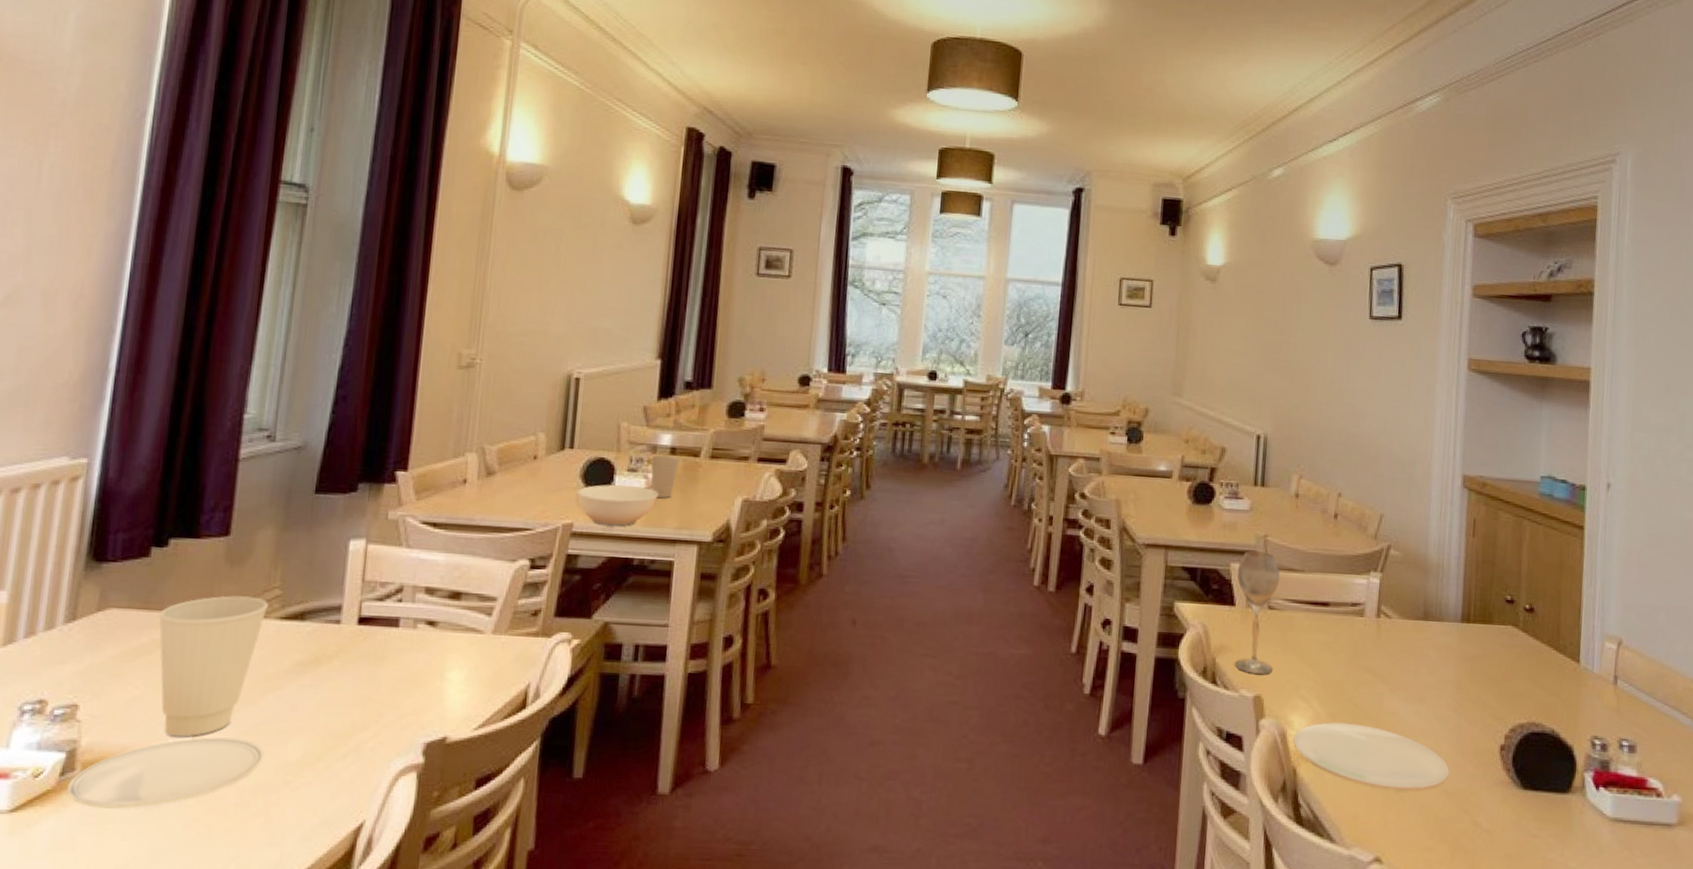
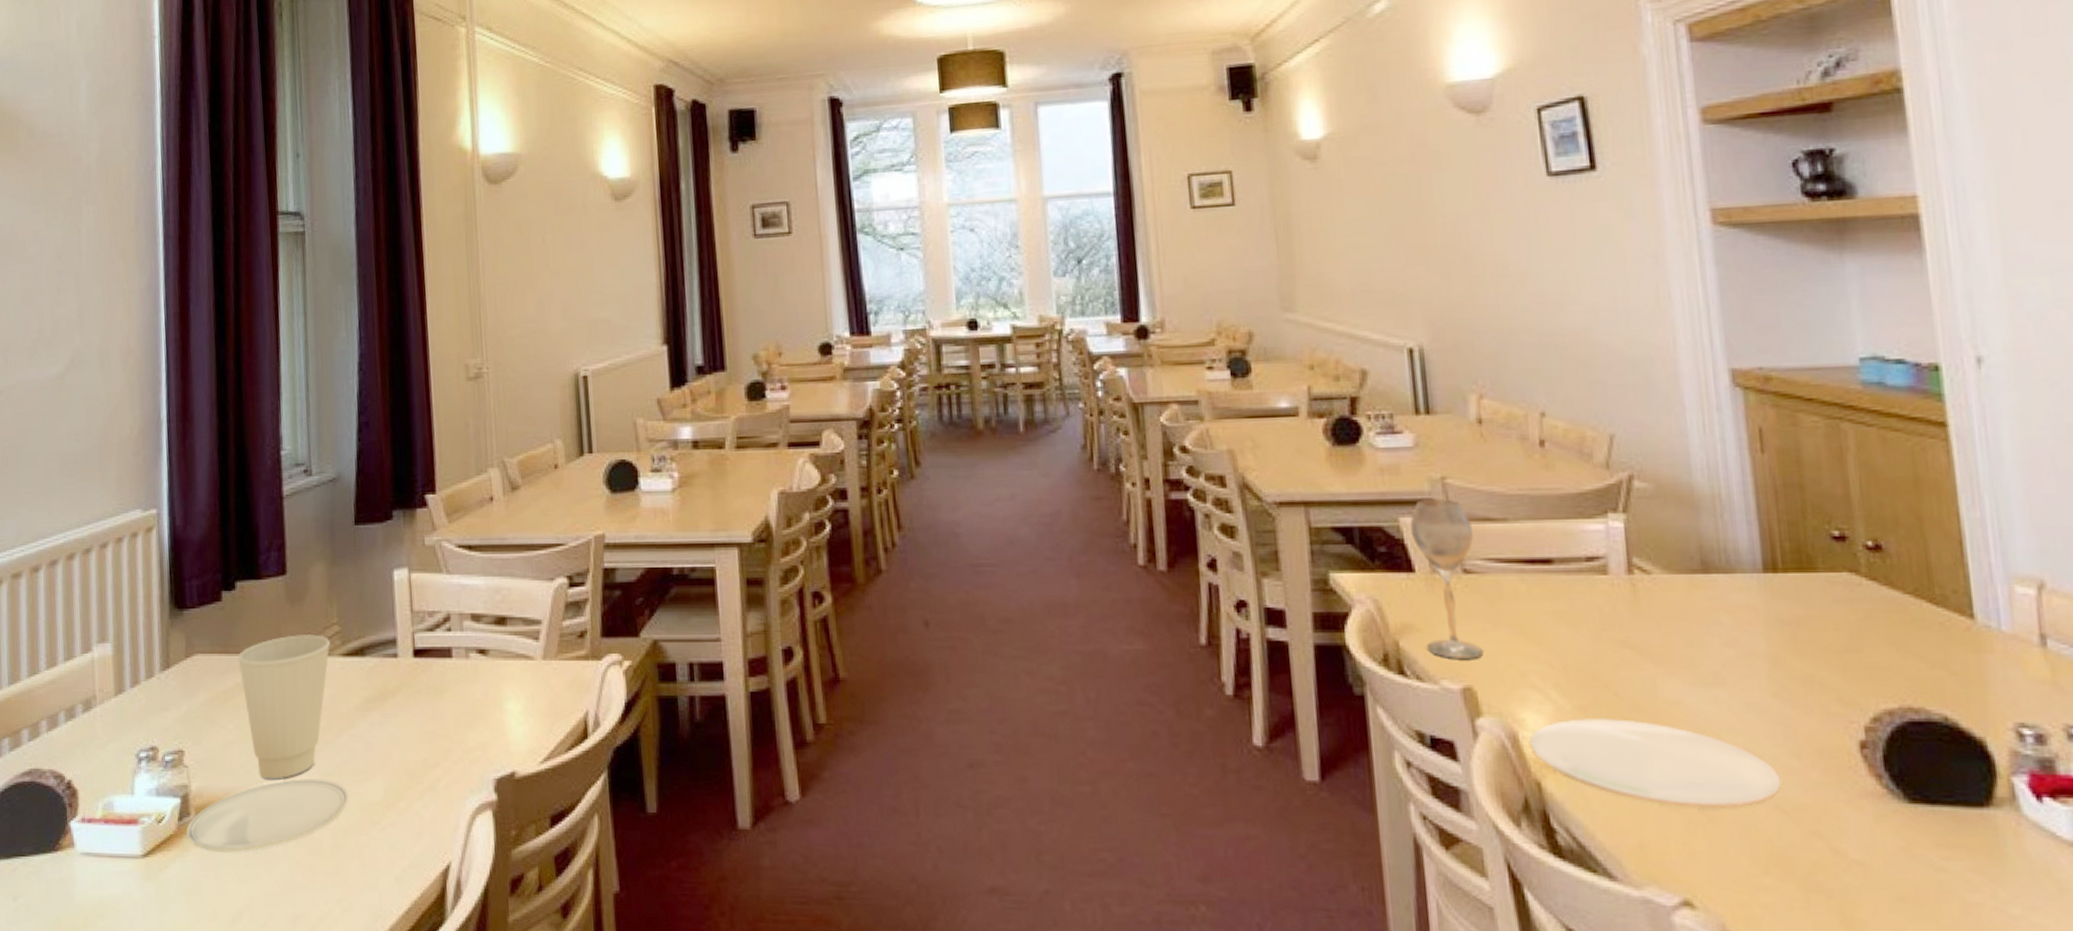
bowl: present [576,484,658,526] -> none [603,487,687,533]
cup: present [651,456,680,498] -> none [675,451,704,498]

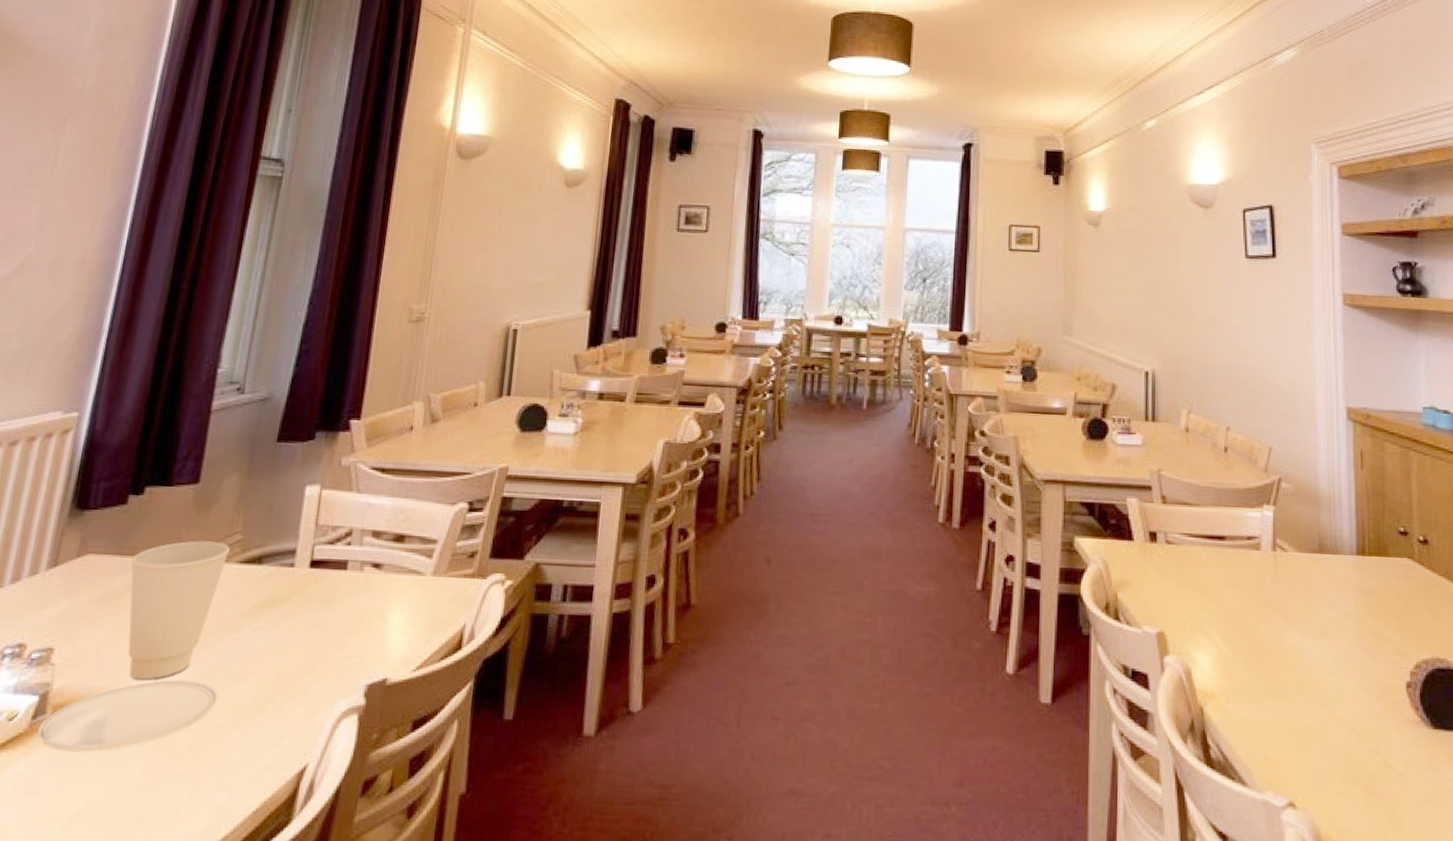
wineglass: present [1410,499,1483,659] -> none [1133,485,1176,610]
plate: present [1530,717,1782,810] -> none [1199,658,1357,731]

